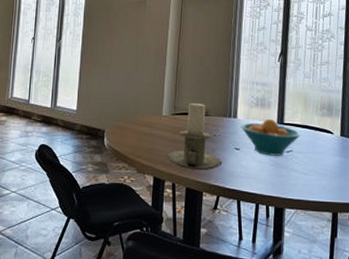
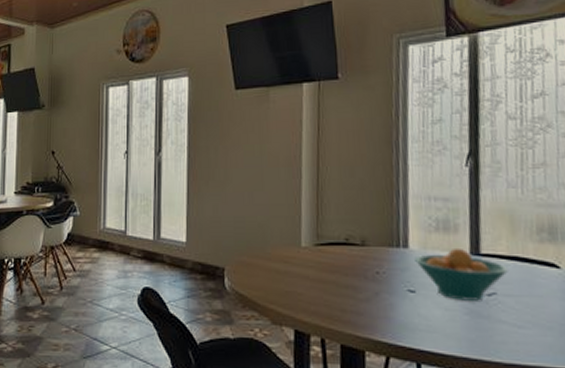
candle holder: present [166,103,223,171] -> none [309,229,392,322]

